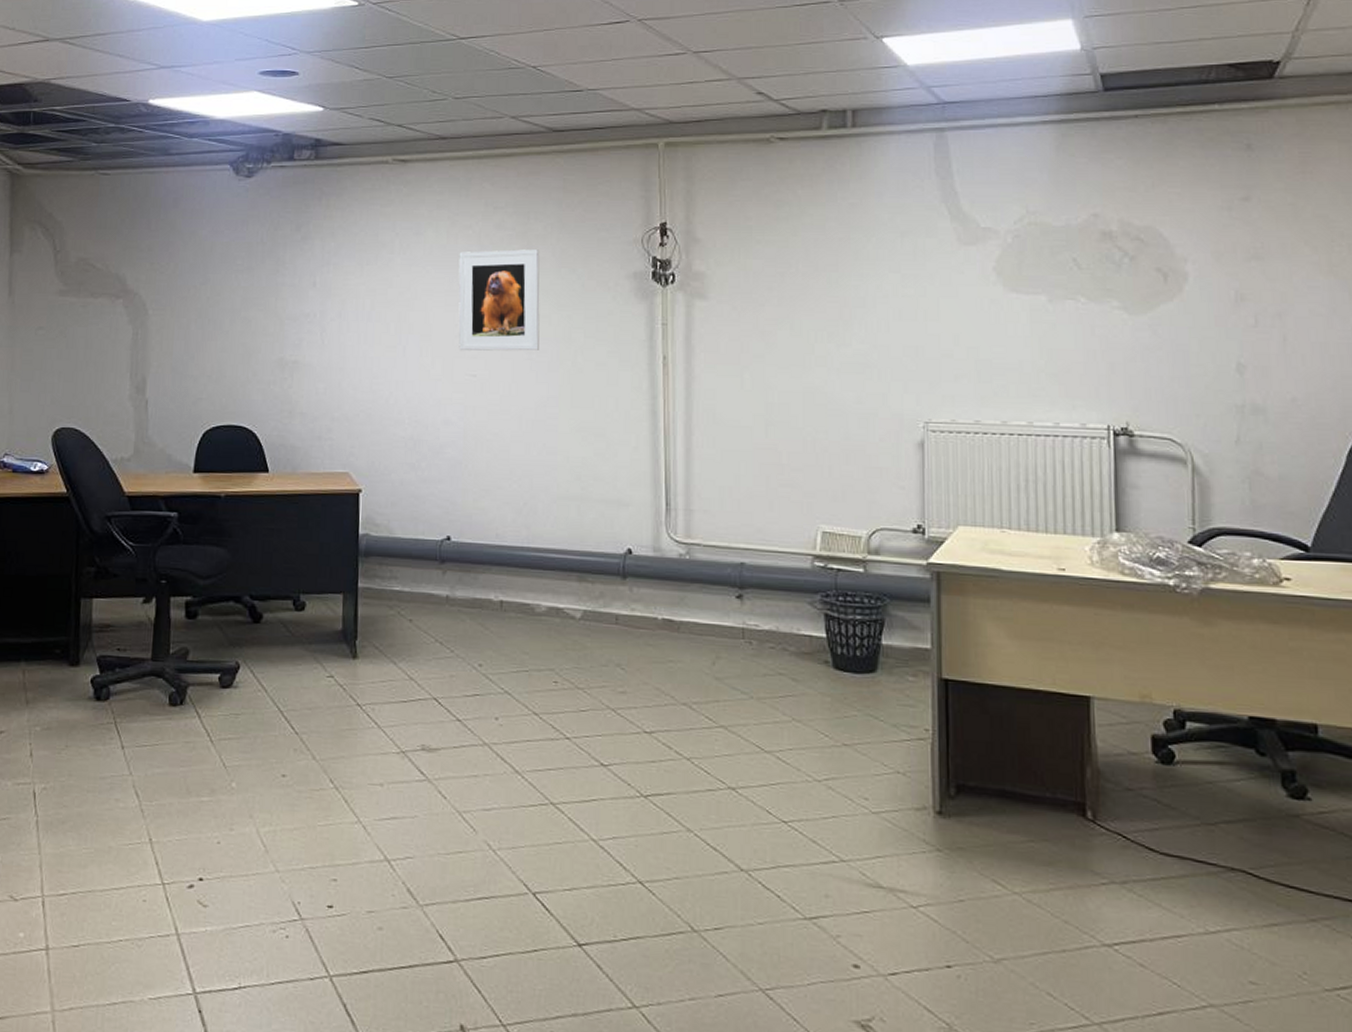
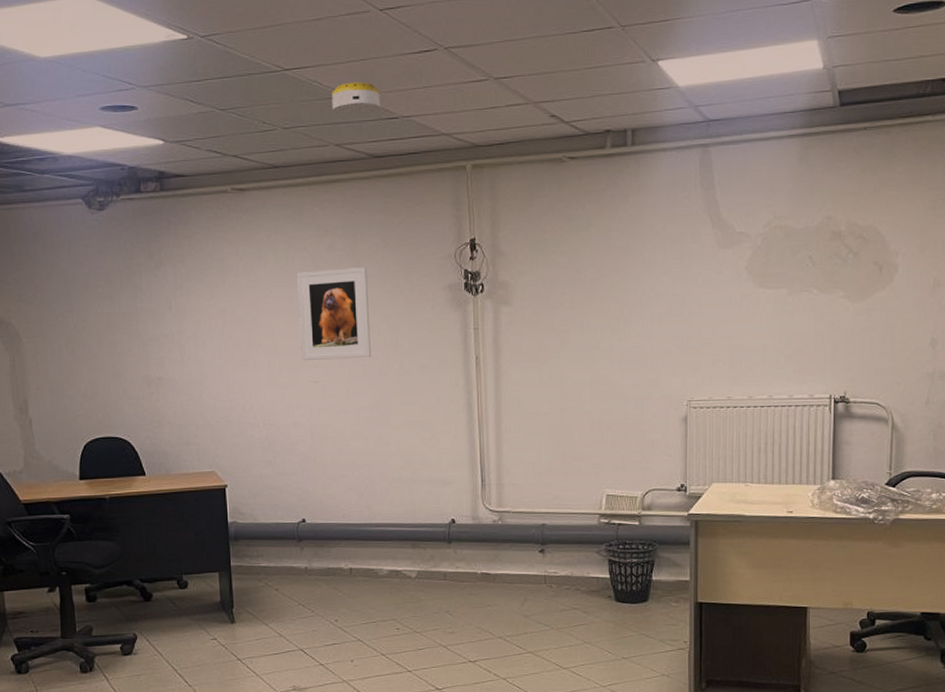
smoke detector: none [510,52,564,87] -> present [332,82,381,115]

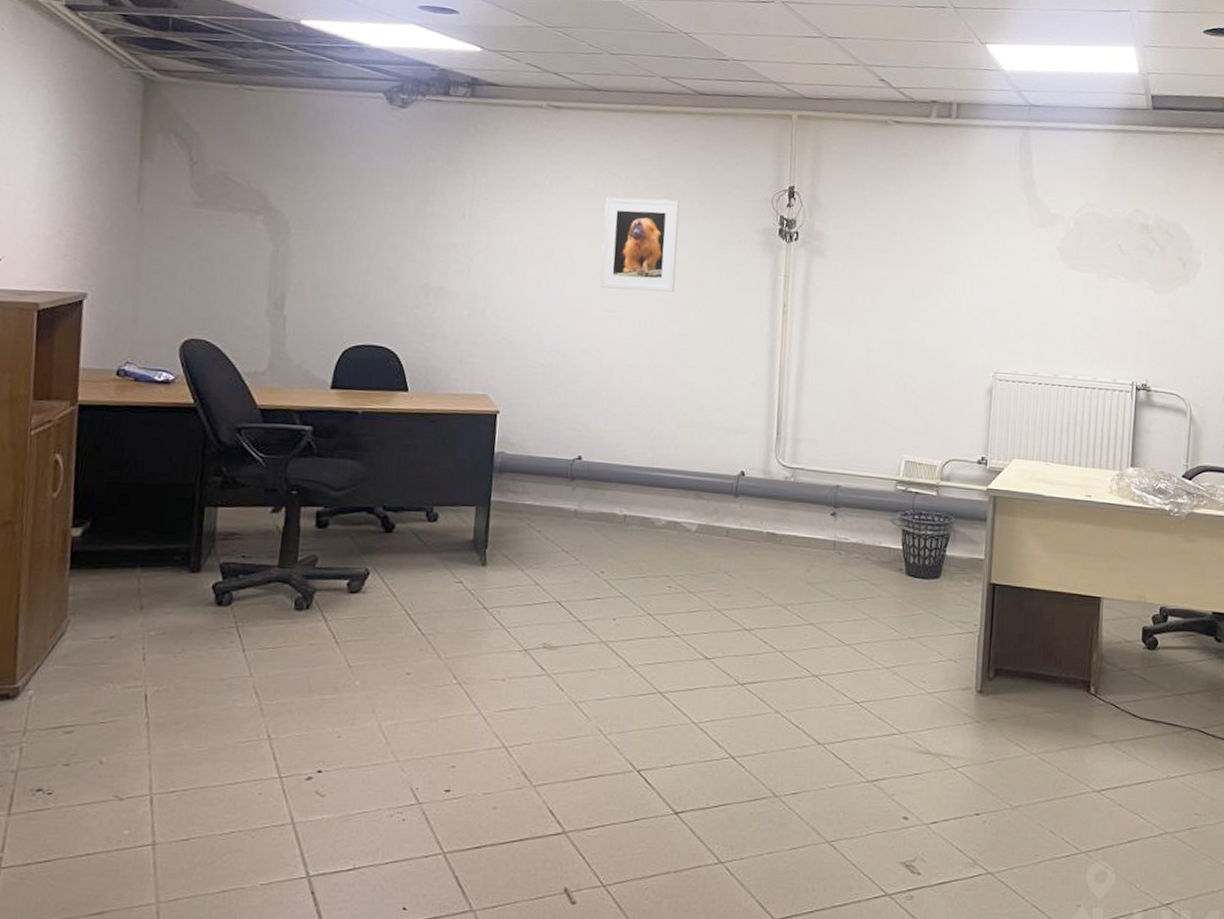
smoke detector: present [332,82,381,115] -> none [663,19,714,52]

